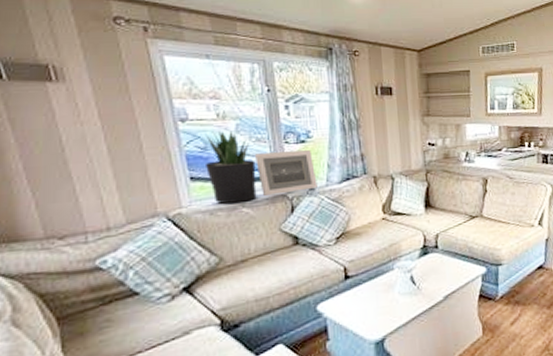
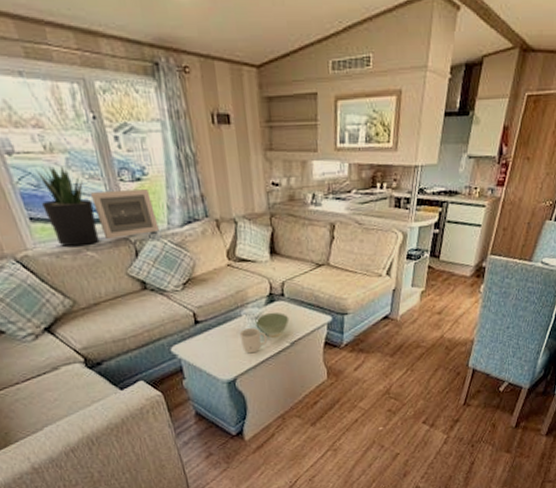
mug: none [390,280,420,310] -> present [239,327,268,354]
bowl: none [408,264,443,292] -> present [255,312,290,338]

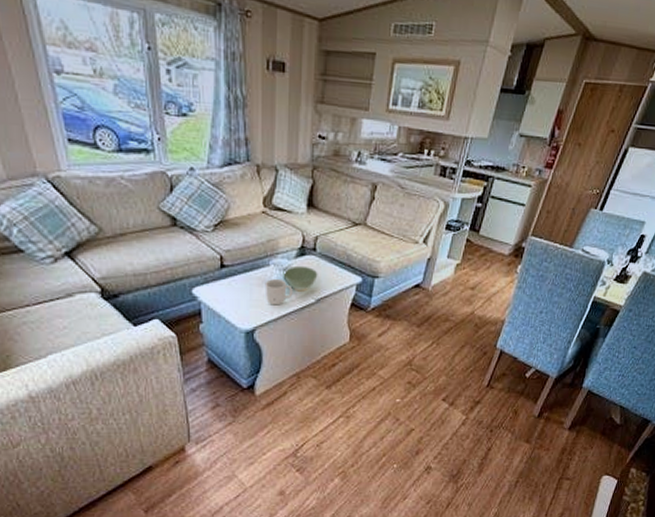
planter: present [36,166,100,248] -> none [82,90,136,175]
picture frame: present [89,189,159,240] -> none [133,122,198,171]

